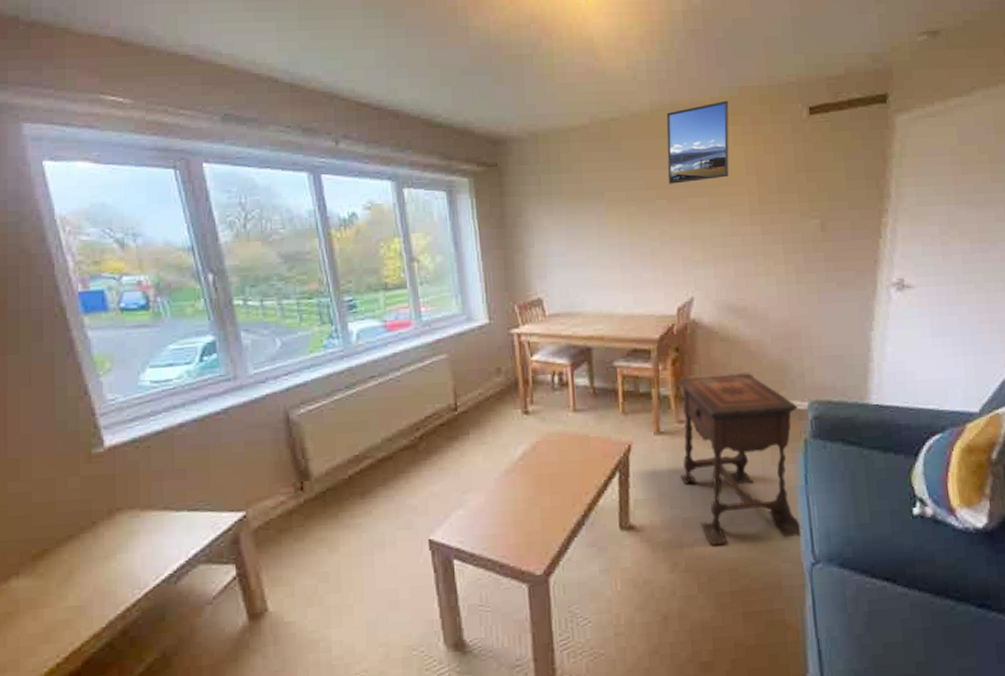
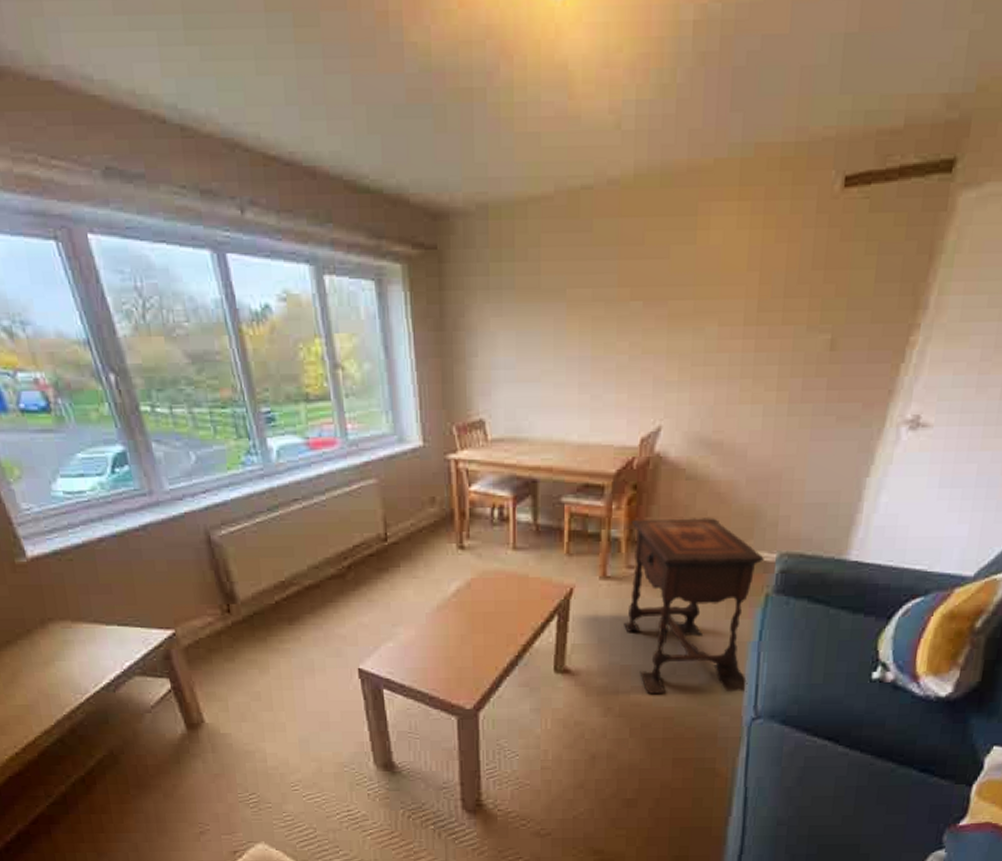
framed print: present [666,100,729,184] -> none [647,163,738,280]

